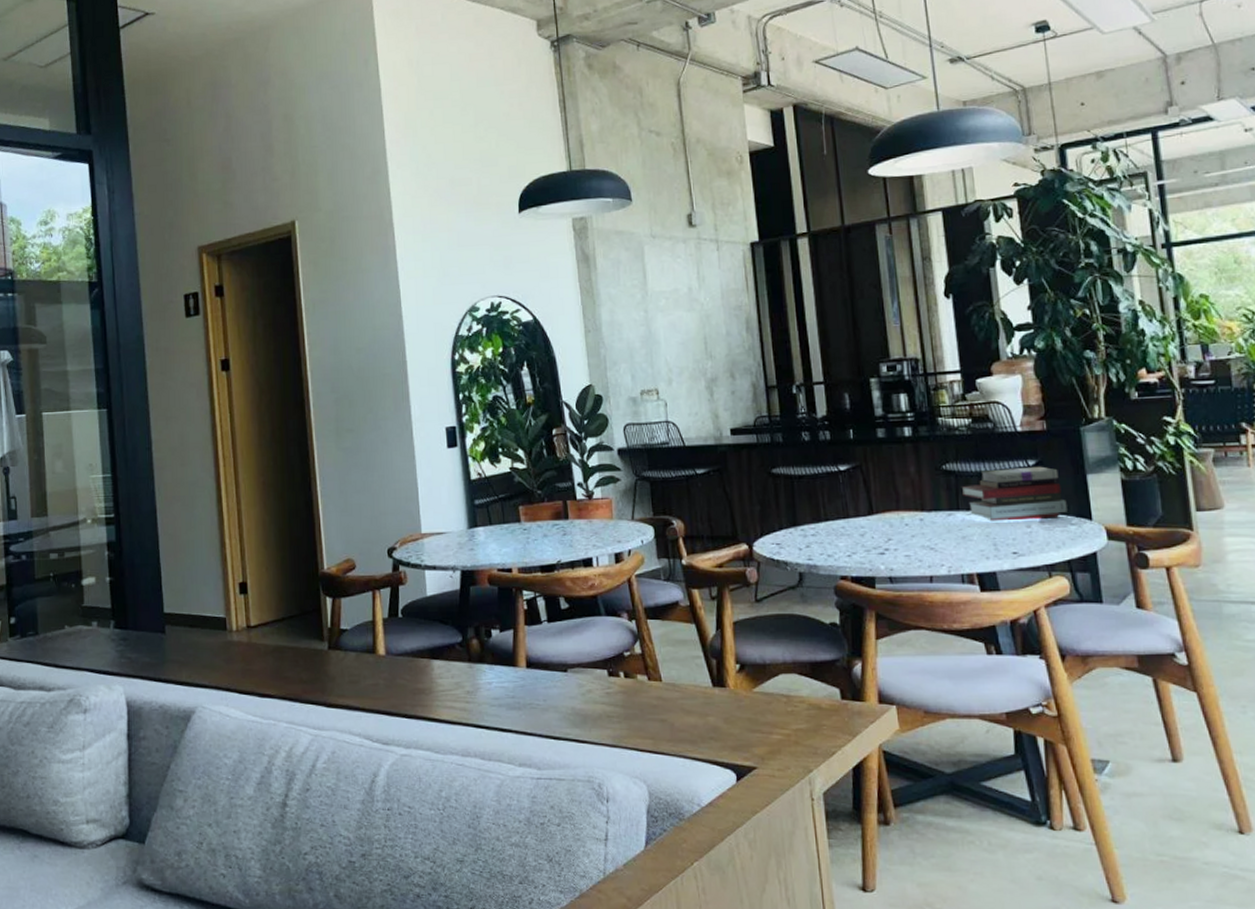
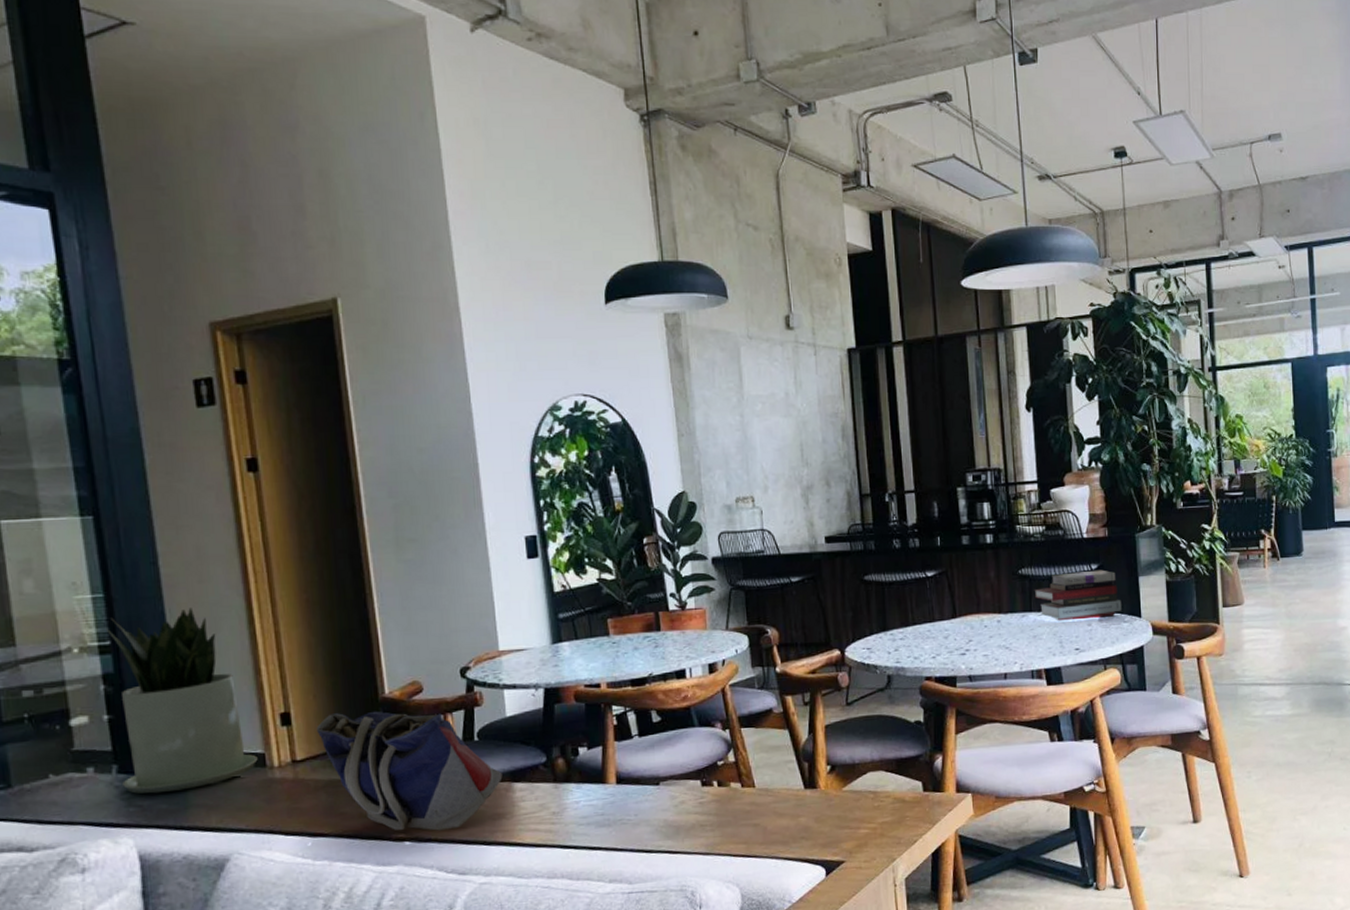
planter: none [111,487,220,648] -> present [105,608,258,794]
tote bag: none [267,584,423,701] -> present [316,711,503,831]

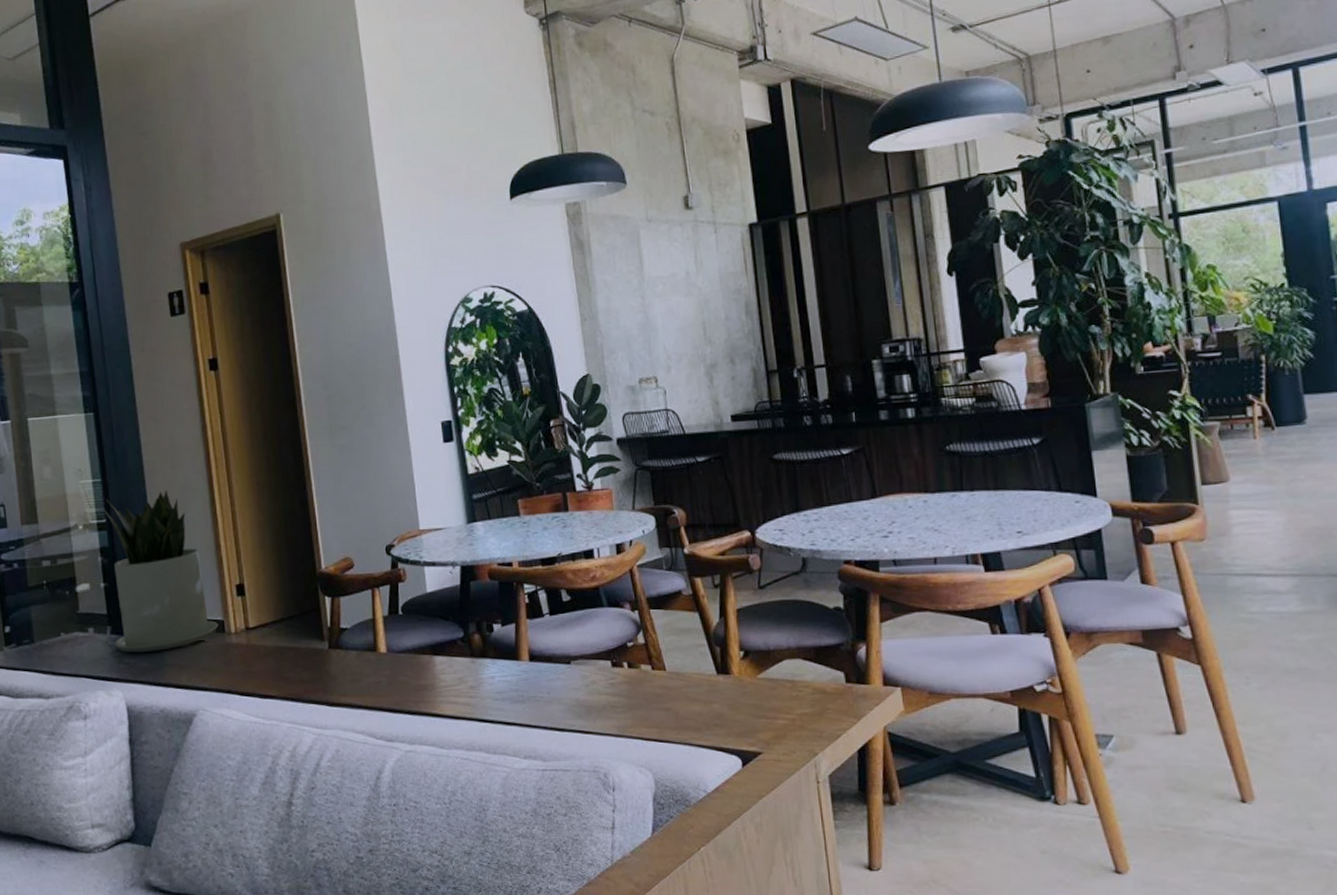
tote bag: present [316,711,503,831] -> none [265,584,425,699]
books: present [1034,570,1122,621] -> none [965,444,1072,501]

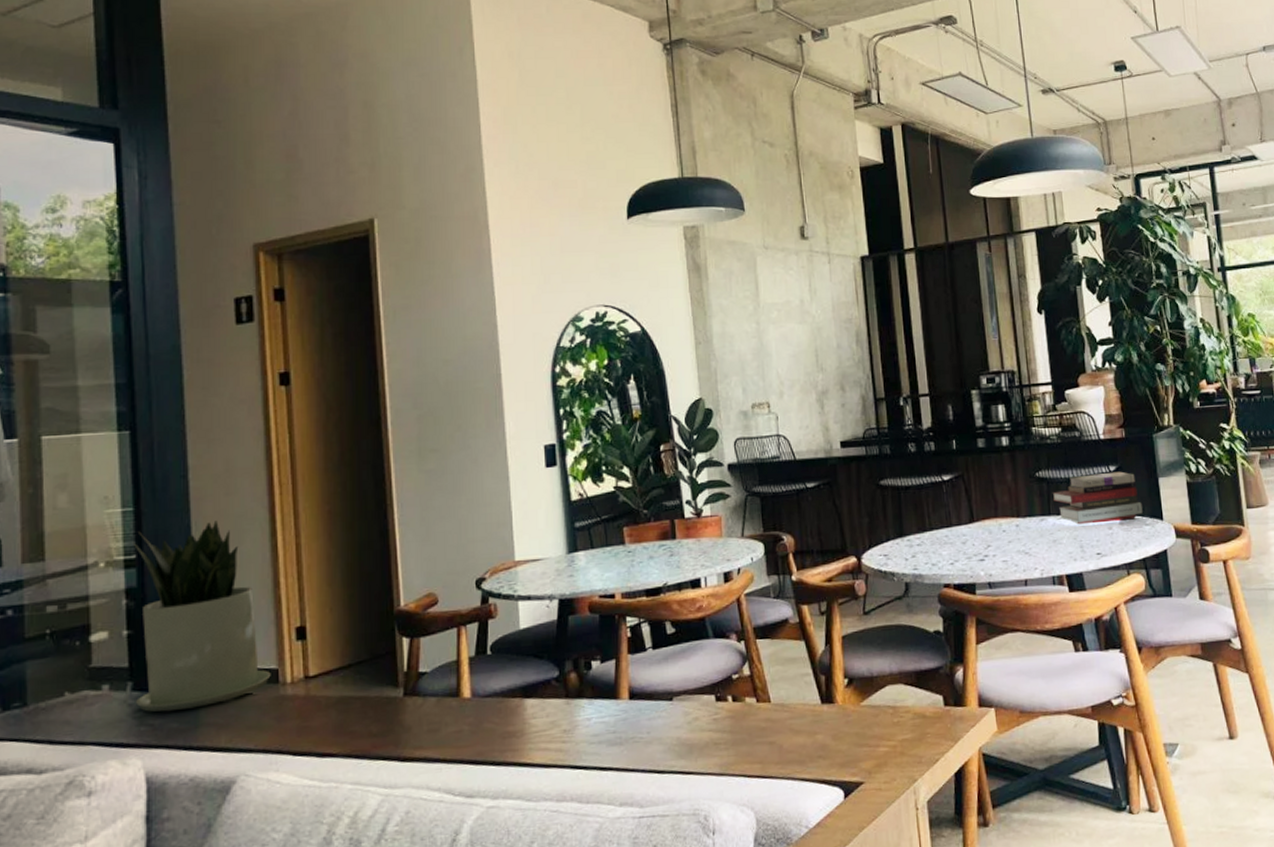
books: none [965,444,1072,501] -> present [1052,471,1143,525]

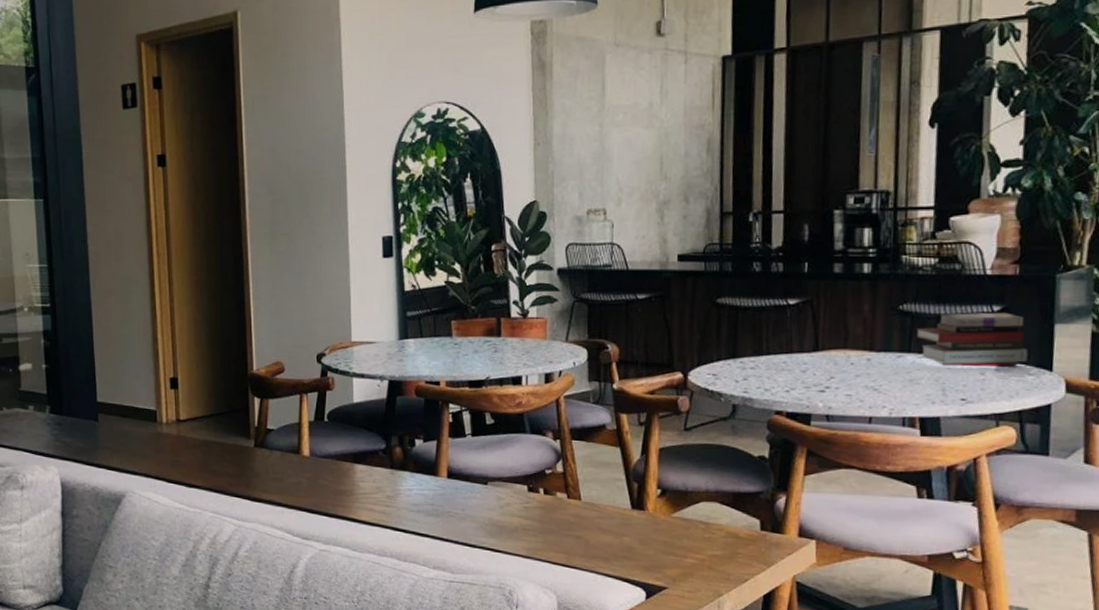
planter: present [132,520,271,712] -> none [47,281,151,434]

